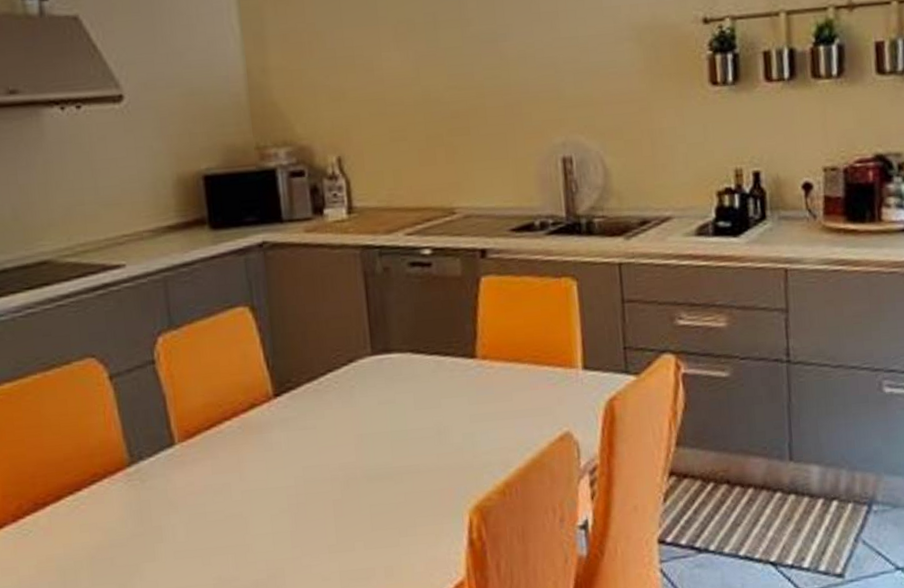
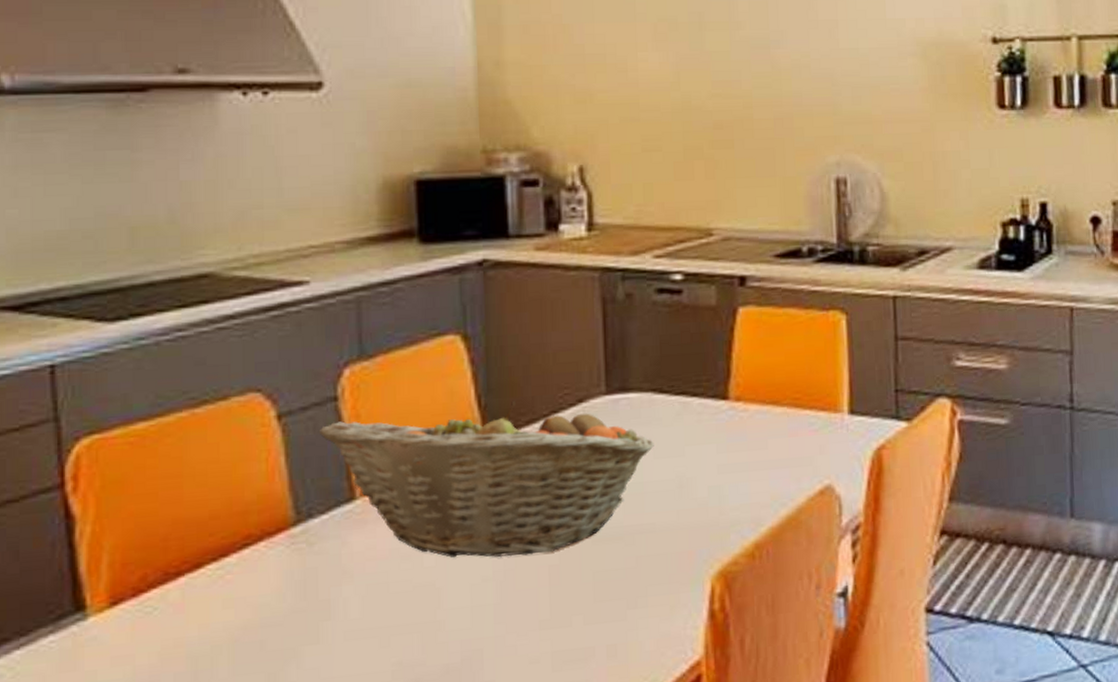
fruit basket: none [142,361,415,493] -> present [318,400,654,557]

